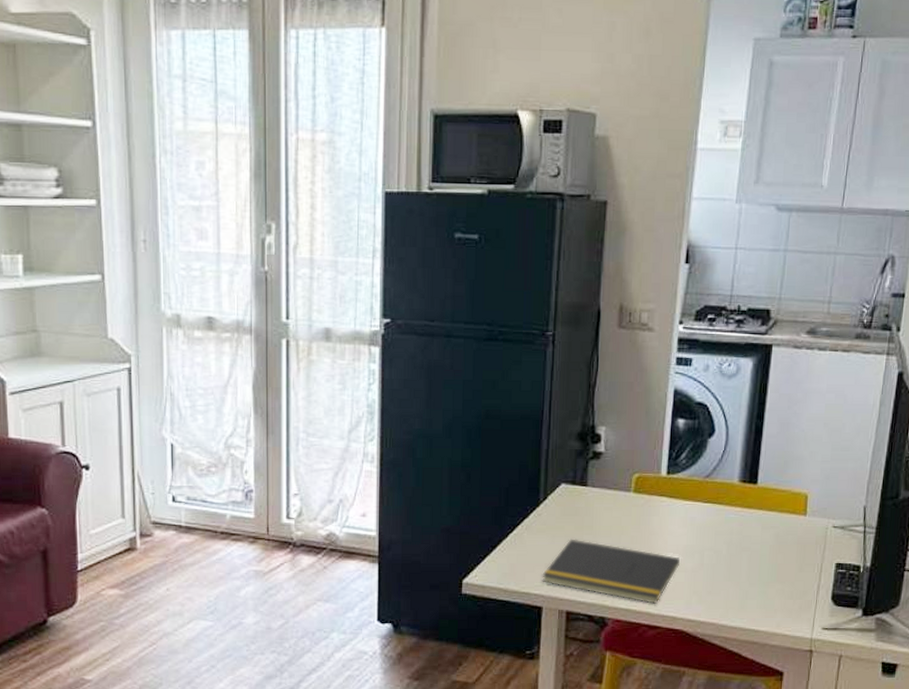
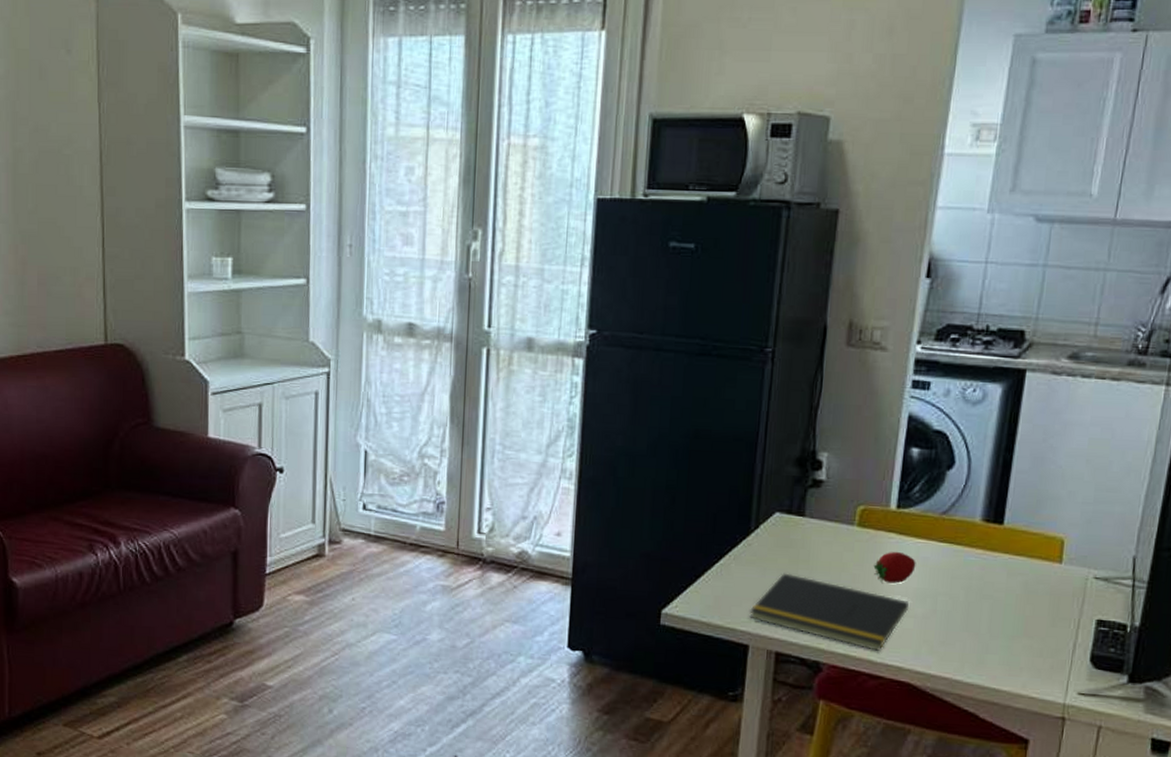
fruit: none [648,513,685,543] -> present [873,551,916,584]

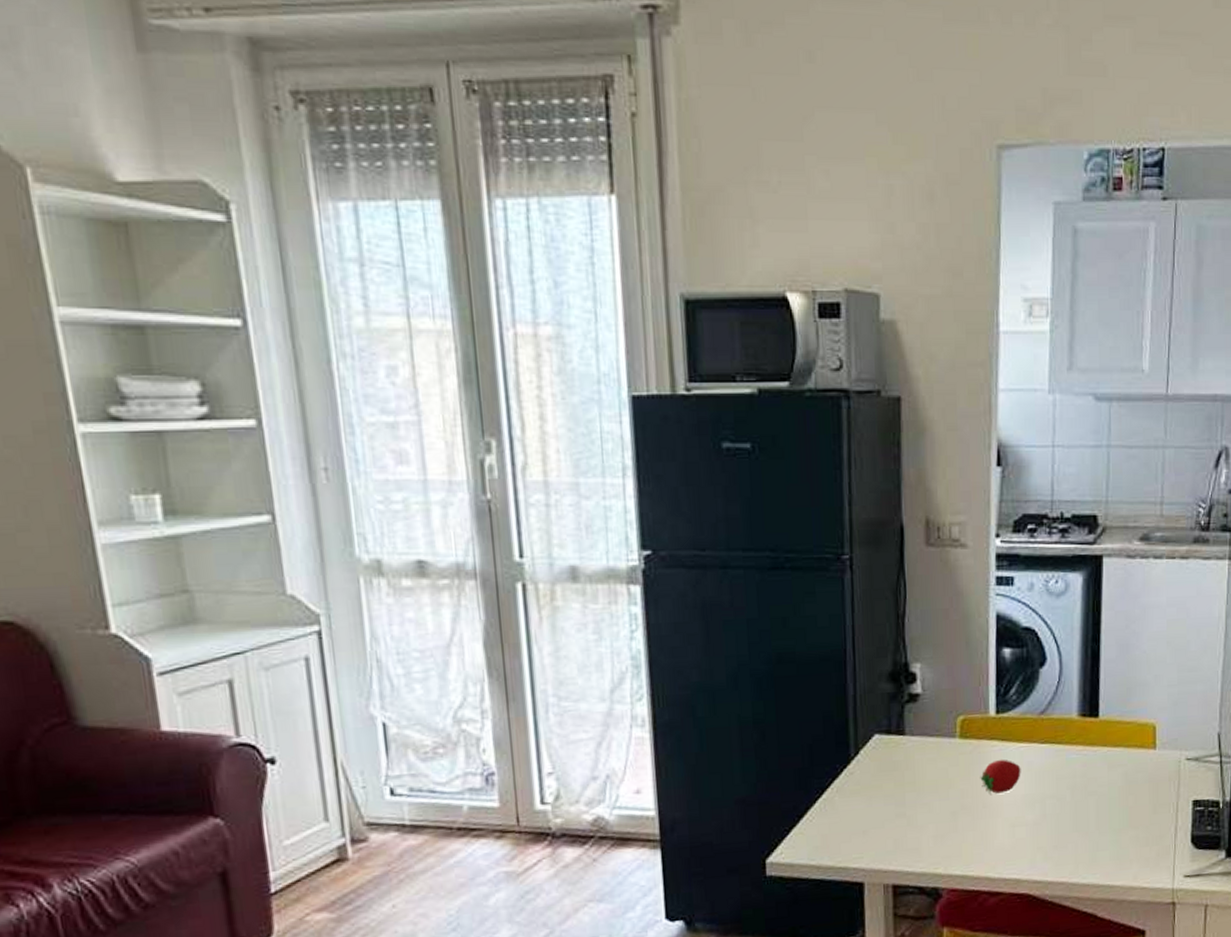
notepad: present [749,573,910,651] -> none [860,798,1020,867]

